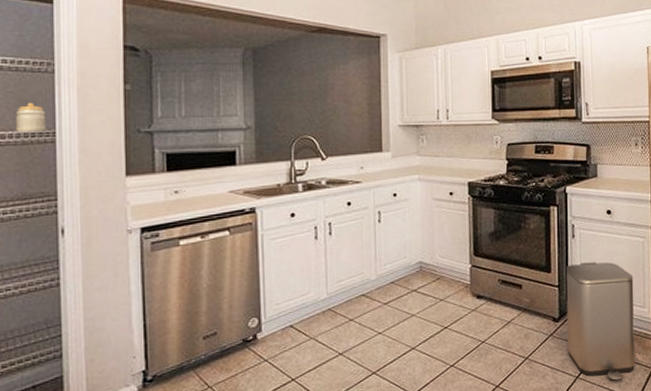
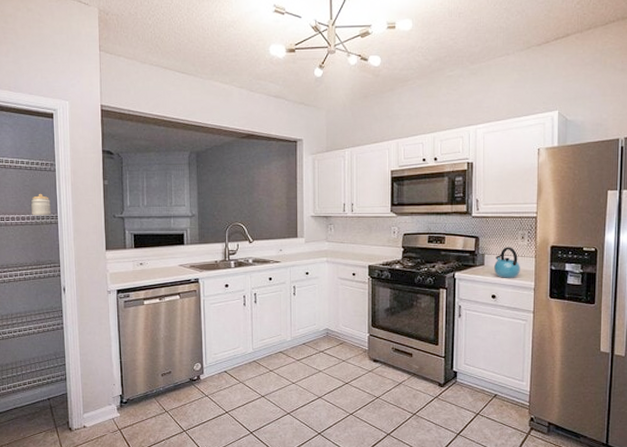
pedal bin: present [565,262,635,381] -> none [451,339,514,440]
kettle: none [608,155,635,191] -> present [494,247,520,278]

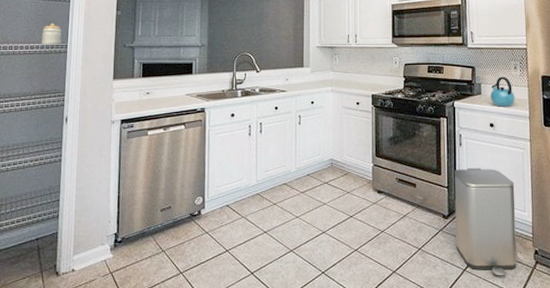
pedal bin: none [451,339,514,440] -> present [454,168,517,276]

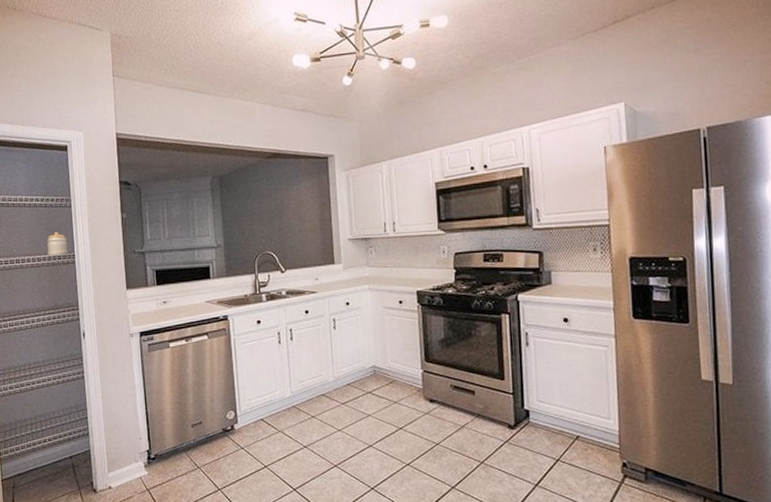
pedal bin: present [454,168,517,276] -> none [520,370,600,492]
kettle: present [491,77,515,107] -> none [563,261,595,298]

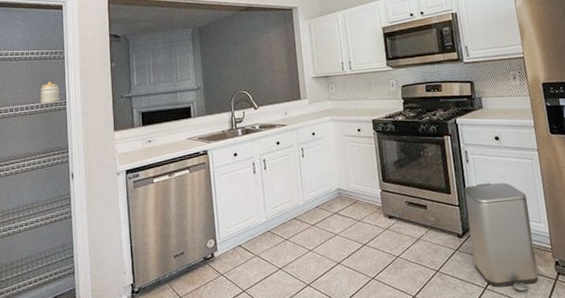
pedal bin: none [520,370,600,492] -> present [463,182,538,291]

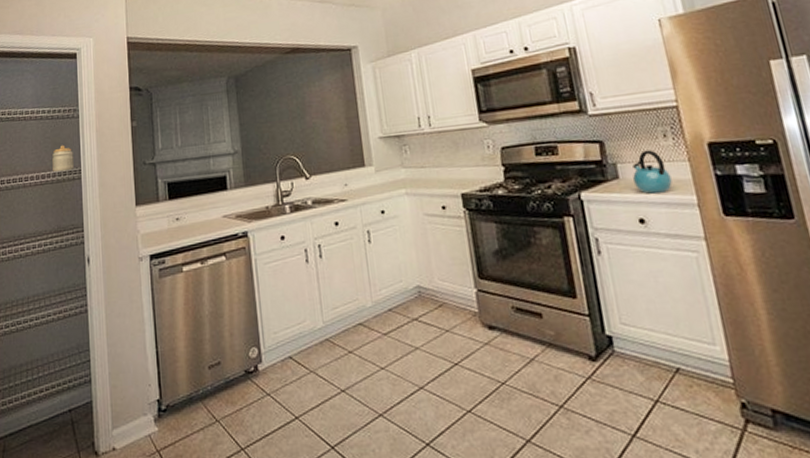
pedal bin: present [463,182,538,291] -> none [595,284,715,444]
kettle: none [492,88,518,119] -> present [632,150,673,194]

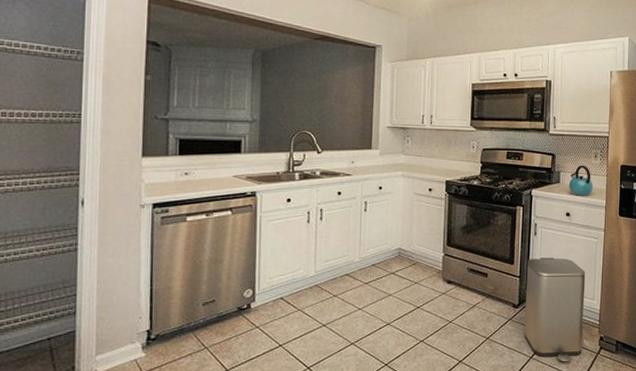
jar: present [51,145,74,173] -> none [45,86,73,113]
pedal bin: none [595,284,715,444] -> present [524,257,586,362]

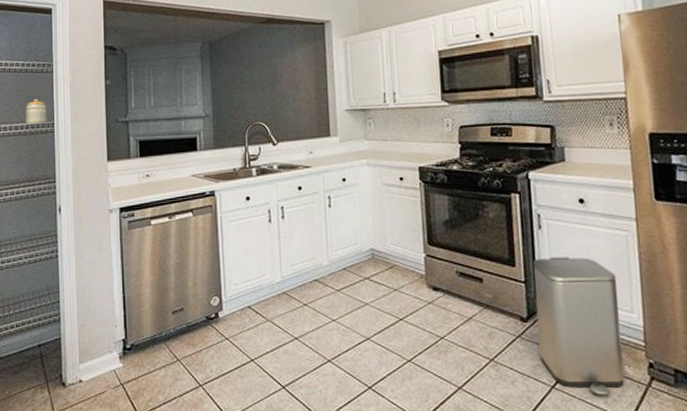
jar: none [45,86,73,113] -> present [25,98,47,125]
kettle: present [569,165,593,196] -> none [578,136,613,177]

